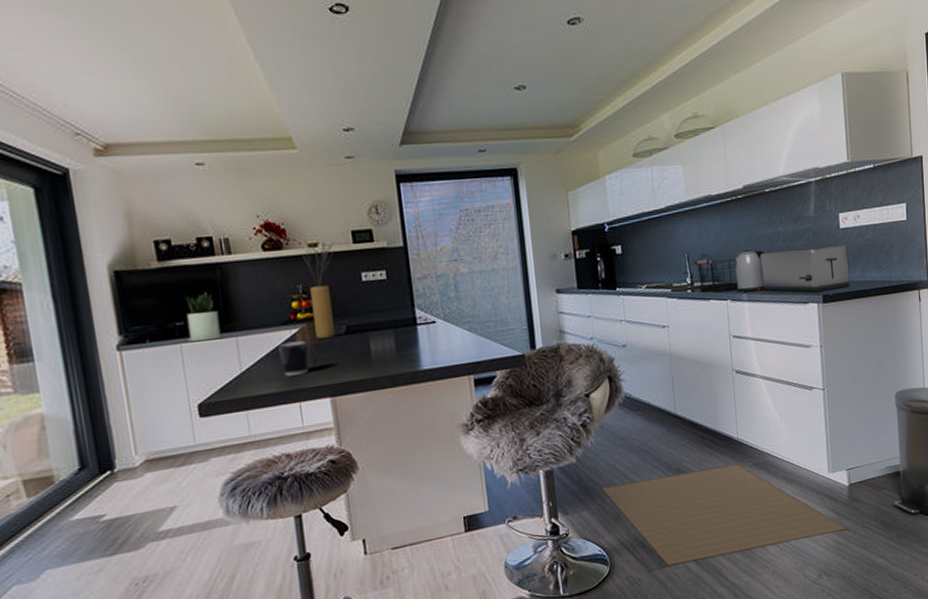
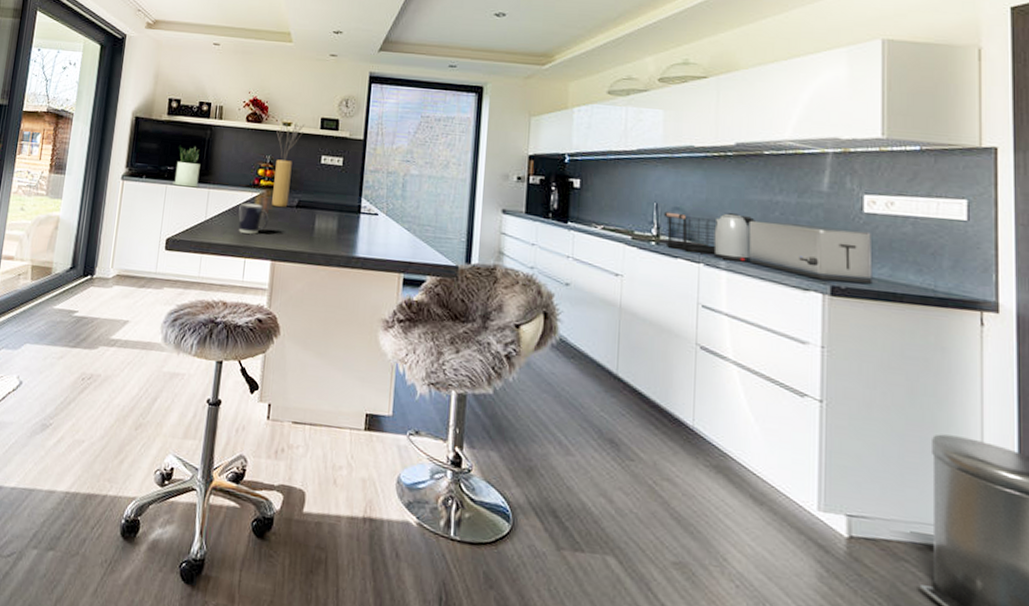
doormat: present [600,463,847,566] -> none [515,431,840,597]

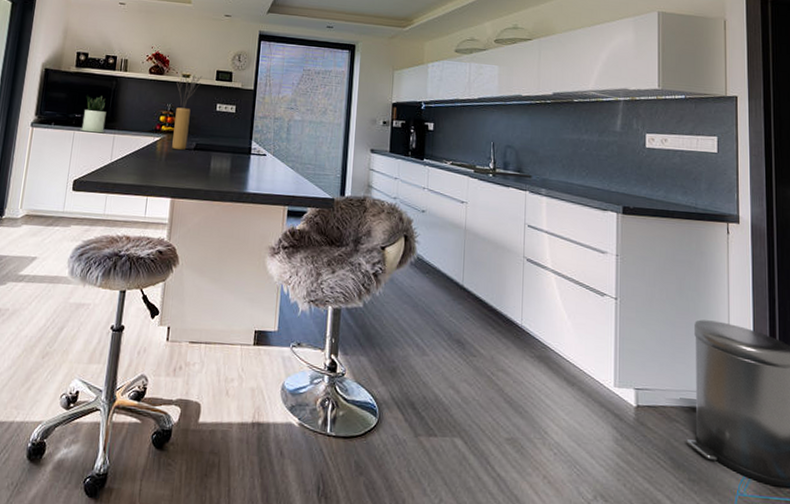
mug: present [238,202,269,234] -> none [141,146,169,175]
dish rack: present [663,211,750,255] -> none [498,149,564,184]
kettle: present [713,213,755,263] -> none [536,149,568,189]
toaster: present [748,220,874,284] -> none [562,155,654,204]

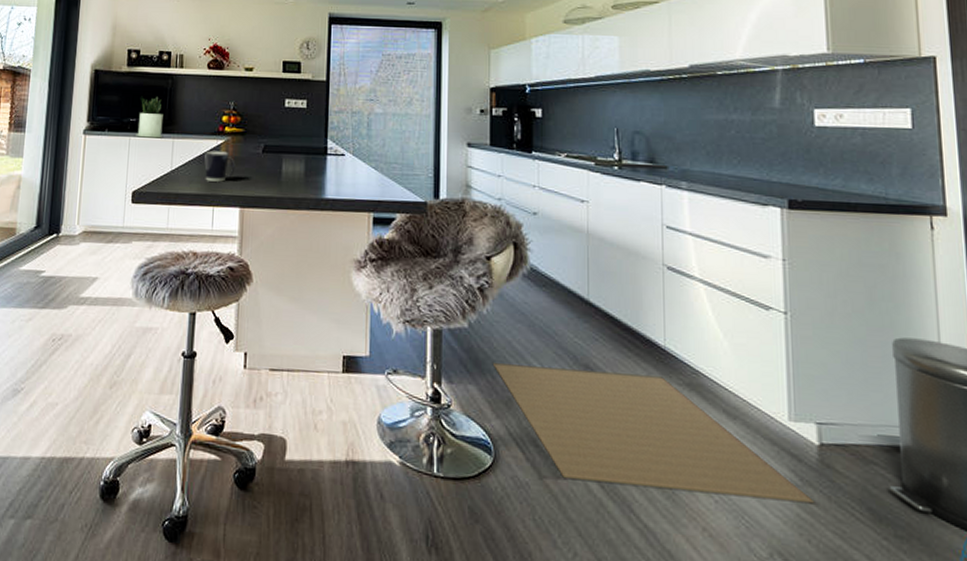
mug: none [141,146,169,175] -> present [204,150,236,182]
vase: present [172,74,203,151] -> none [238,67,267,154]
doormat: none [381,338,631,455] -> present [492,363,815,504]

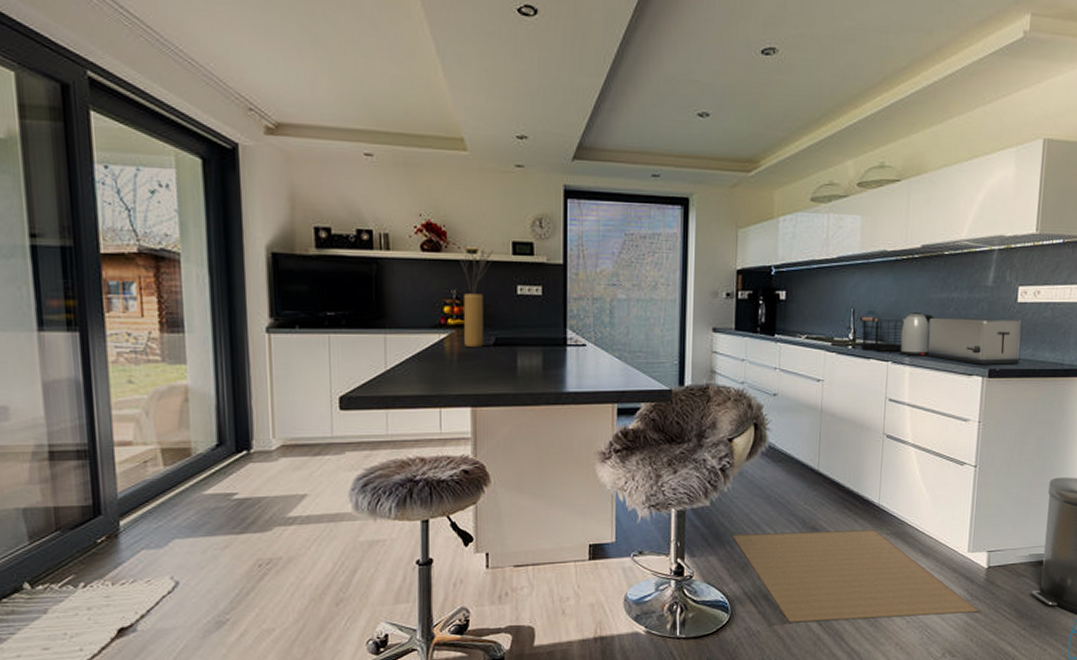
planter: present [136,96,163,139] -> none [336,285,372,335]
mug: present [204,150,236,182] -> none [426,346,463,380]
vase: none [238,67,267,154] -> present [460,249,494,348]
dish rack: none [624,136,708,176] -> present [859,316,930,353]
kettle: none [674,134,713,181] -> present [900,313,935,356]
toaster: none [706,139,829,196] -> present [928,316,1023,365]

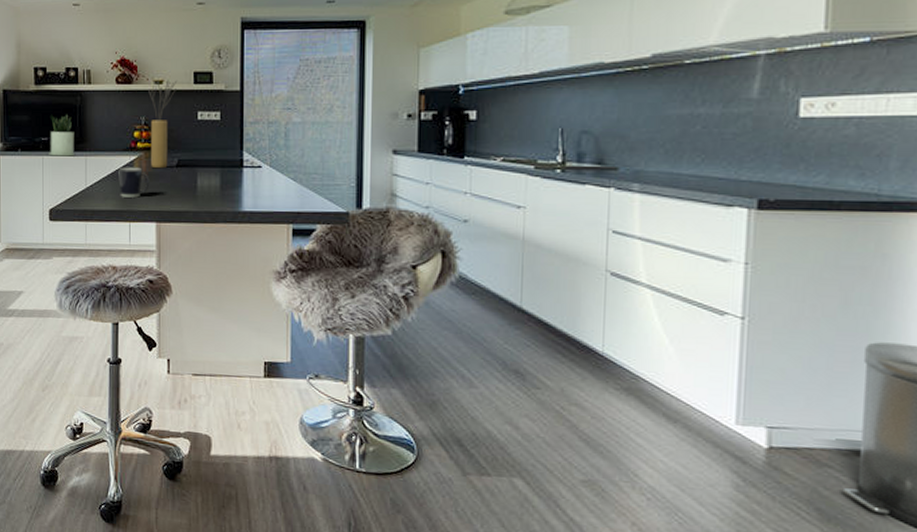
planter: none [336,285,372,335] -> present [49,114,76,157]
mug: none [426,346,463,380] -> present [118,167,150,198]
doormat: present [731,529,979,622] -> none [416,368,757,503]
dish rack: present [859,316,930,353] -> none [569,136,668,178]
kettle: present [900,313,935,356] -> none [625,132,673,182]
toaster: present [928,316,1023,365] -> none [665,135,809,195]

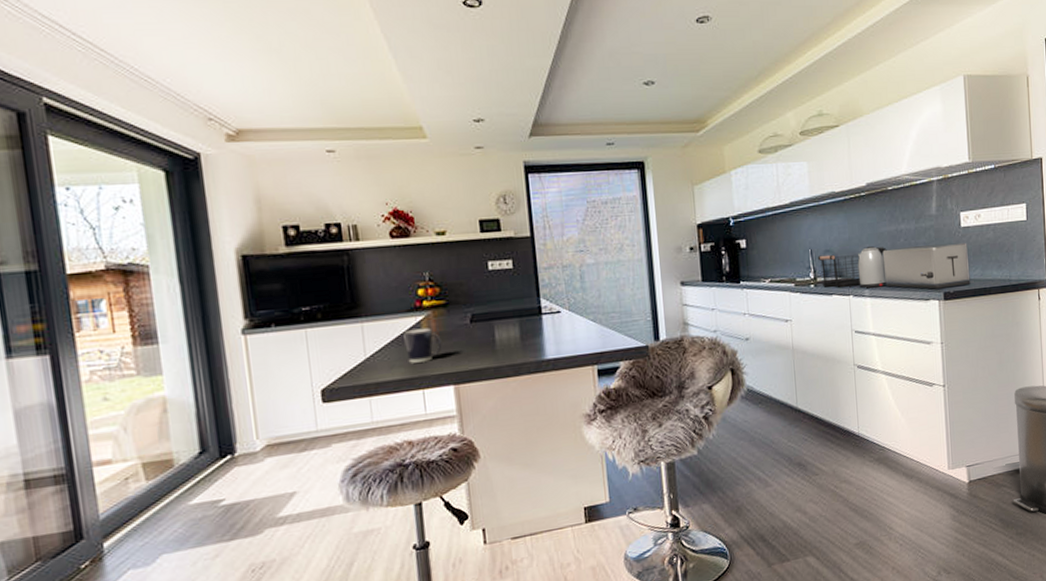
planter: present [49,114,76,157] -> none [311,277,349,328]
vase: present [148,80,178,169] -> none [430,230,462,327]
dish rack: none [569,136,668,178] -> present [817,251,884,289]
kettle: none [625,132,673,182] -> present [857,246,888,289]
toaster: none [665,135,809,195] -> present [882,242,971,290]

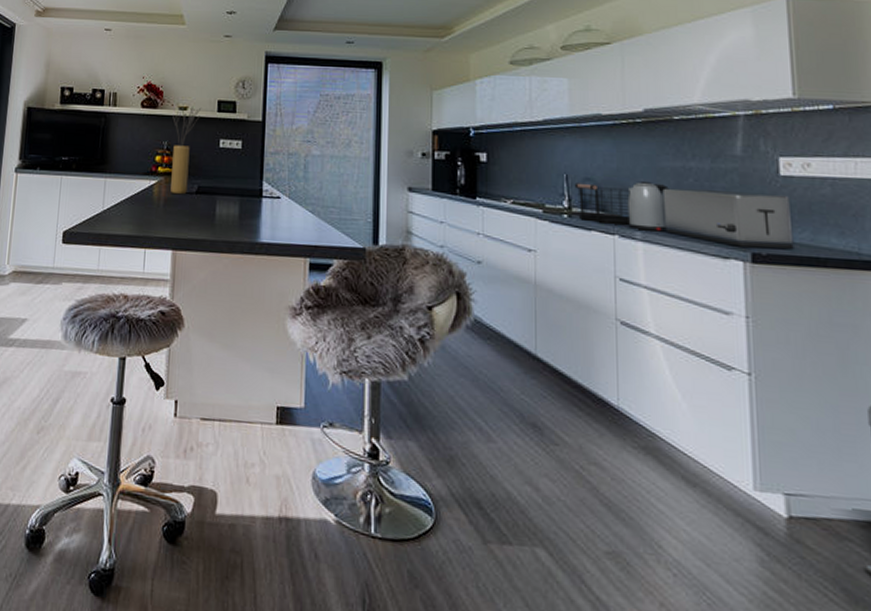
mug: present [403,328,442,363] -> none [137,191,168,223]
vase: none [430,230,462,327] -> present [170,106,202,195]

